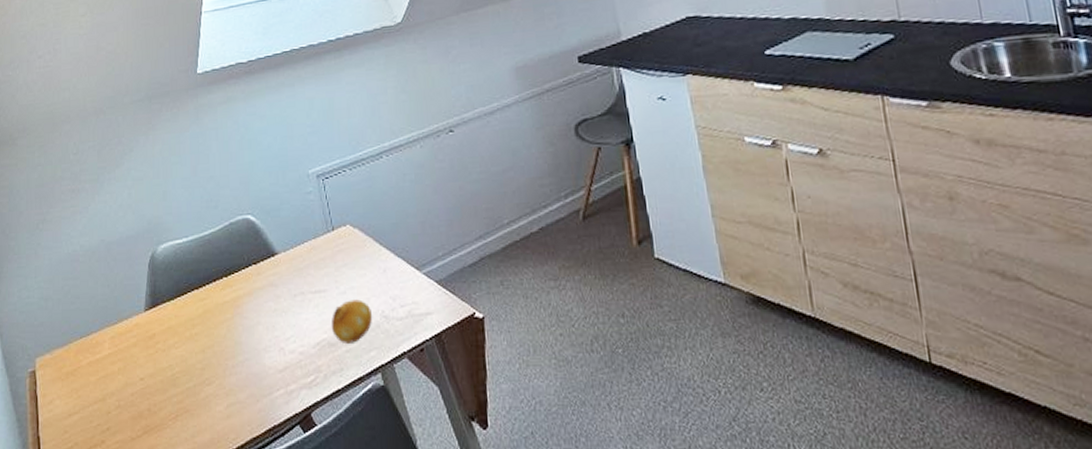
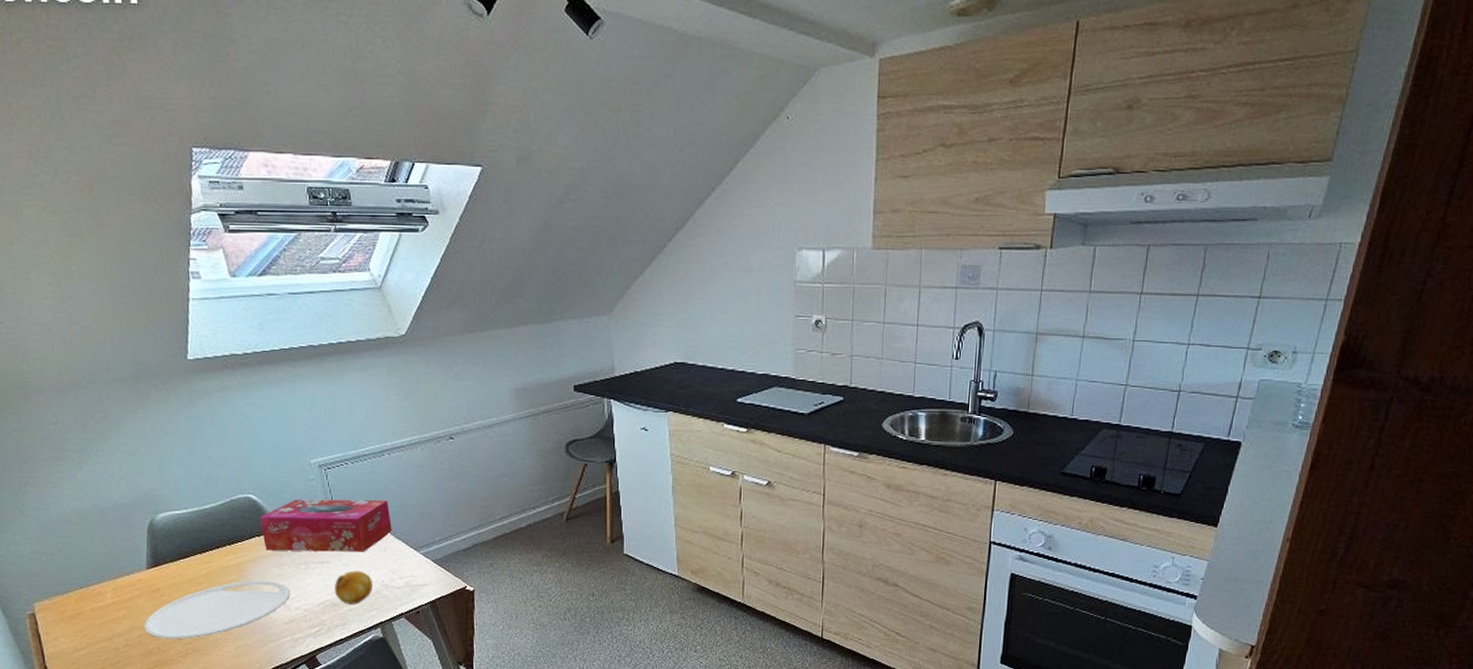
plate: none [137,318,285,398] -> present [144,580,290,640]
tissue box: none [256,211,392,281] -> present [259,499,392,552]

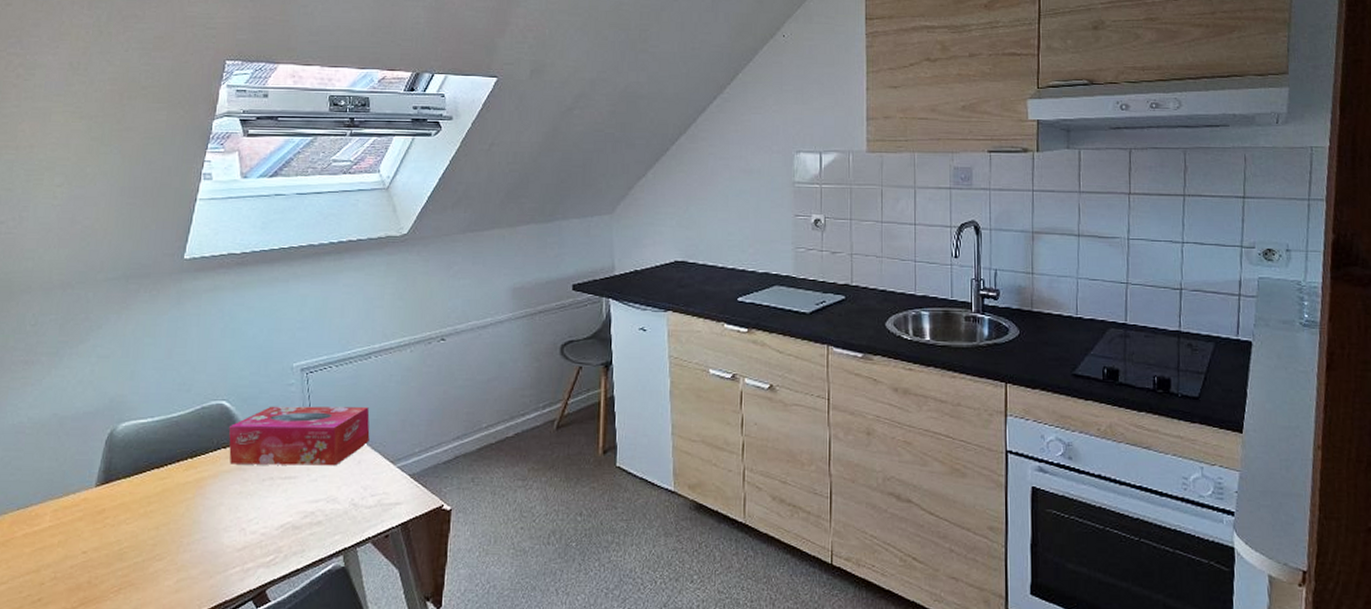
plate: present [144,580,290,640] -> none [78,499,249,571]
fruit: present [335,570,374,604] -> none [298,487,342,527]

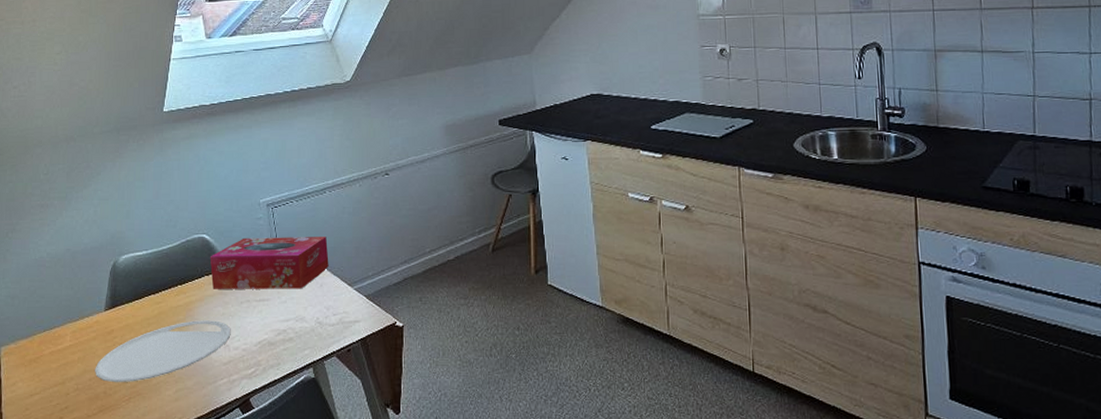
plate: none [78,499,249,571] -> present [95,320,231,383]

